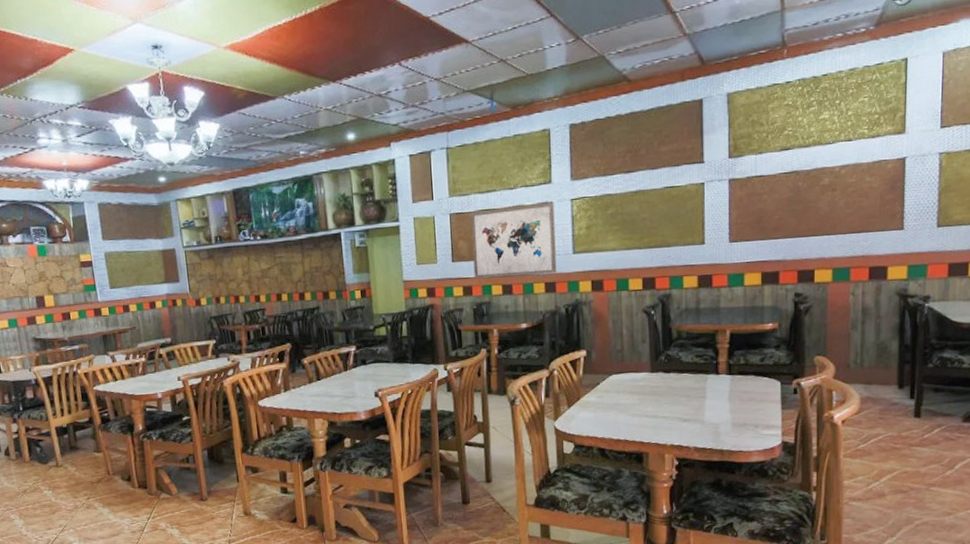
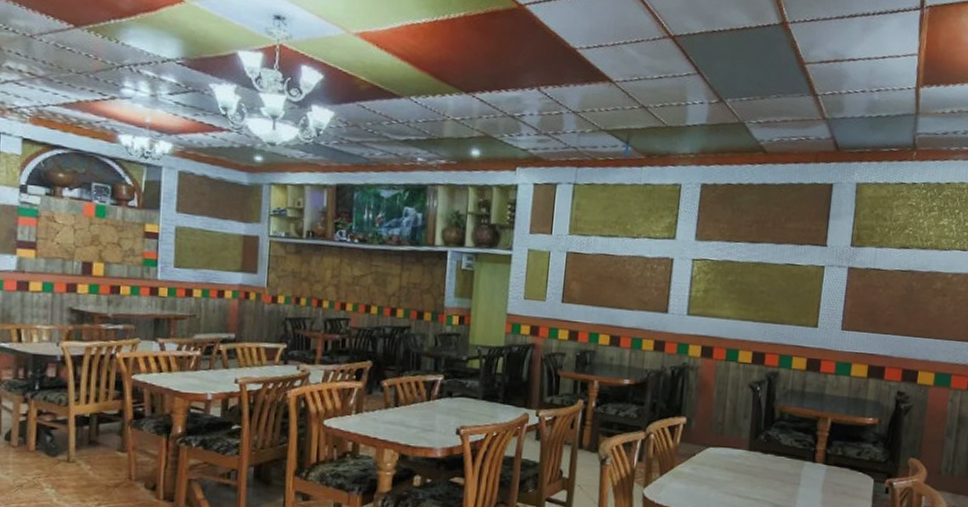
wall art: present [471,202,557,278] -> none [582,254,675,332]

